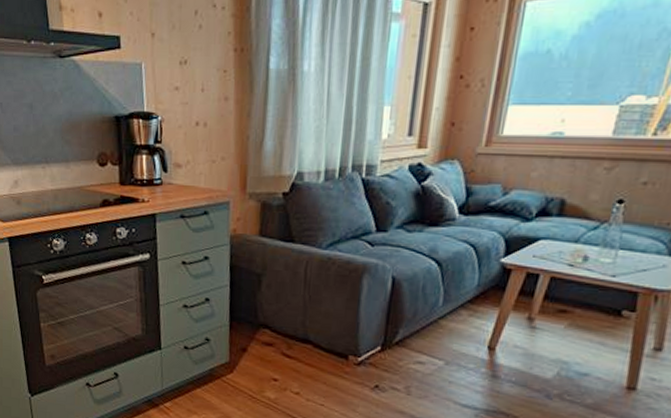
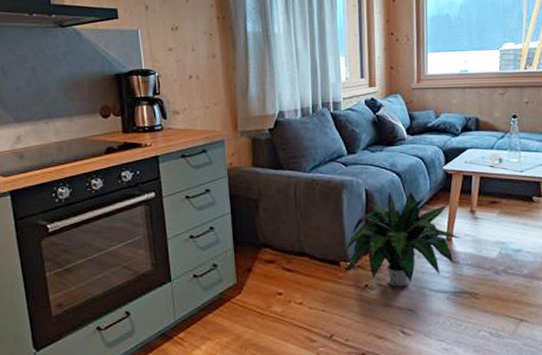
potted plant: none [351,282,507,394] -> present [343,191,461,287]

